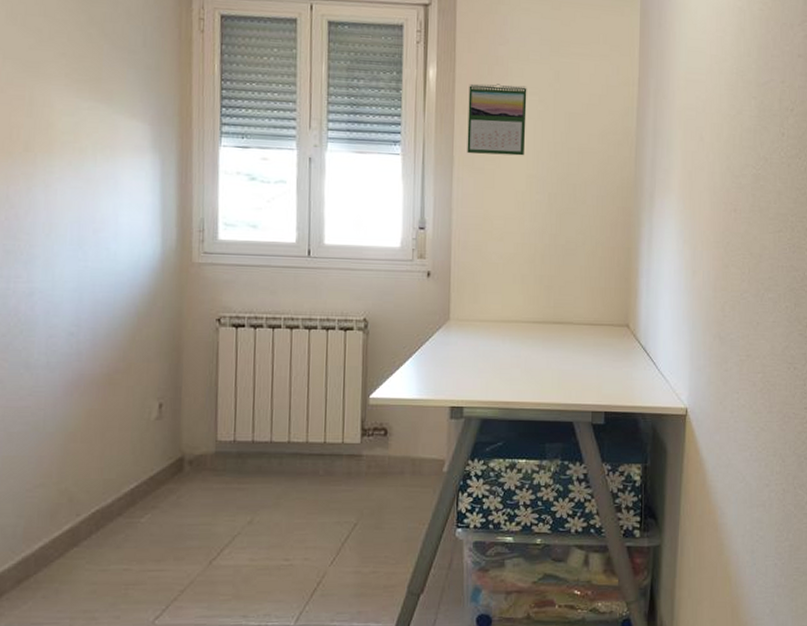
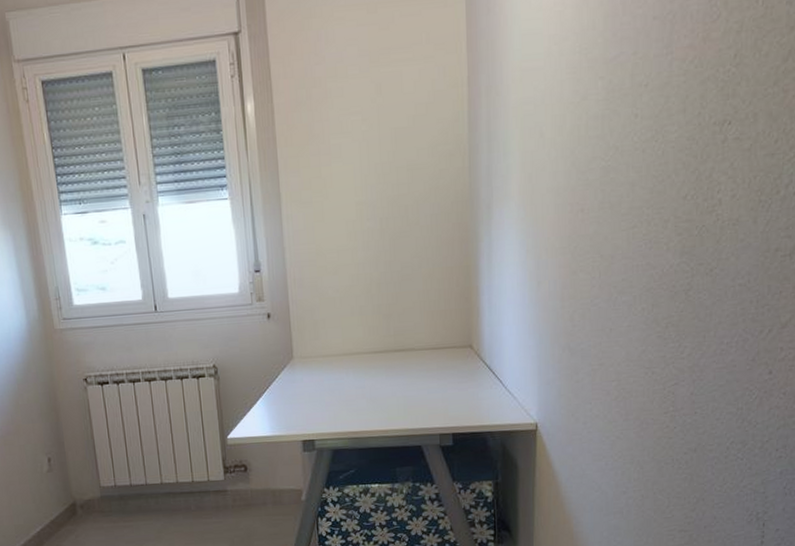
calendar: present [467,83,527,156] -> none [288,106,352,189]

